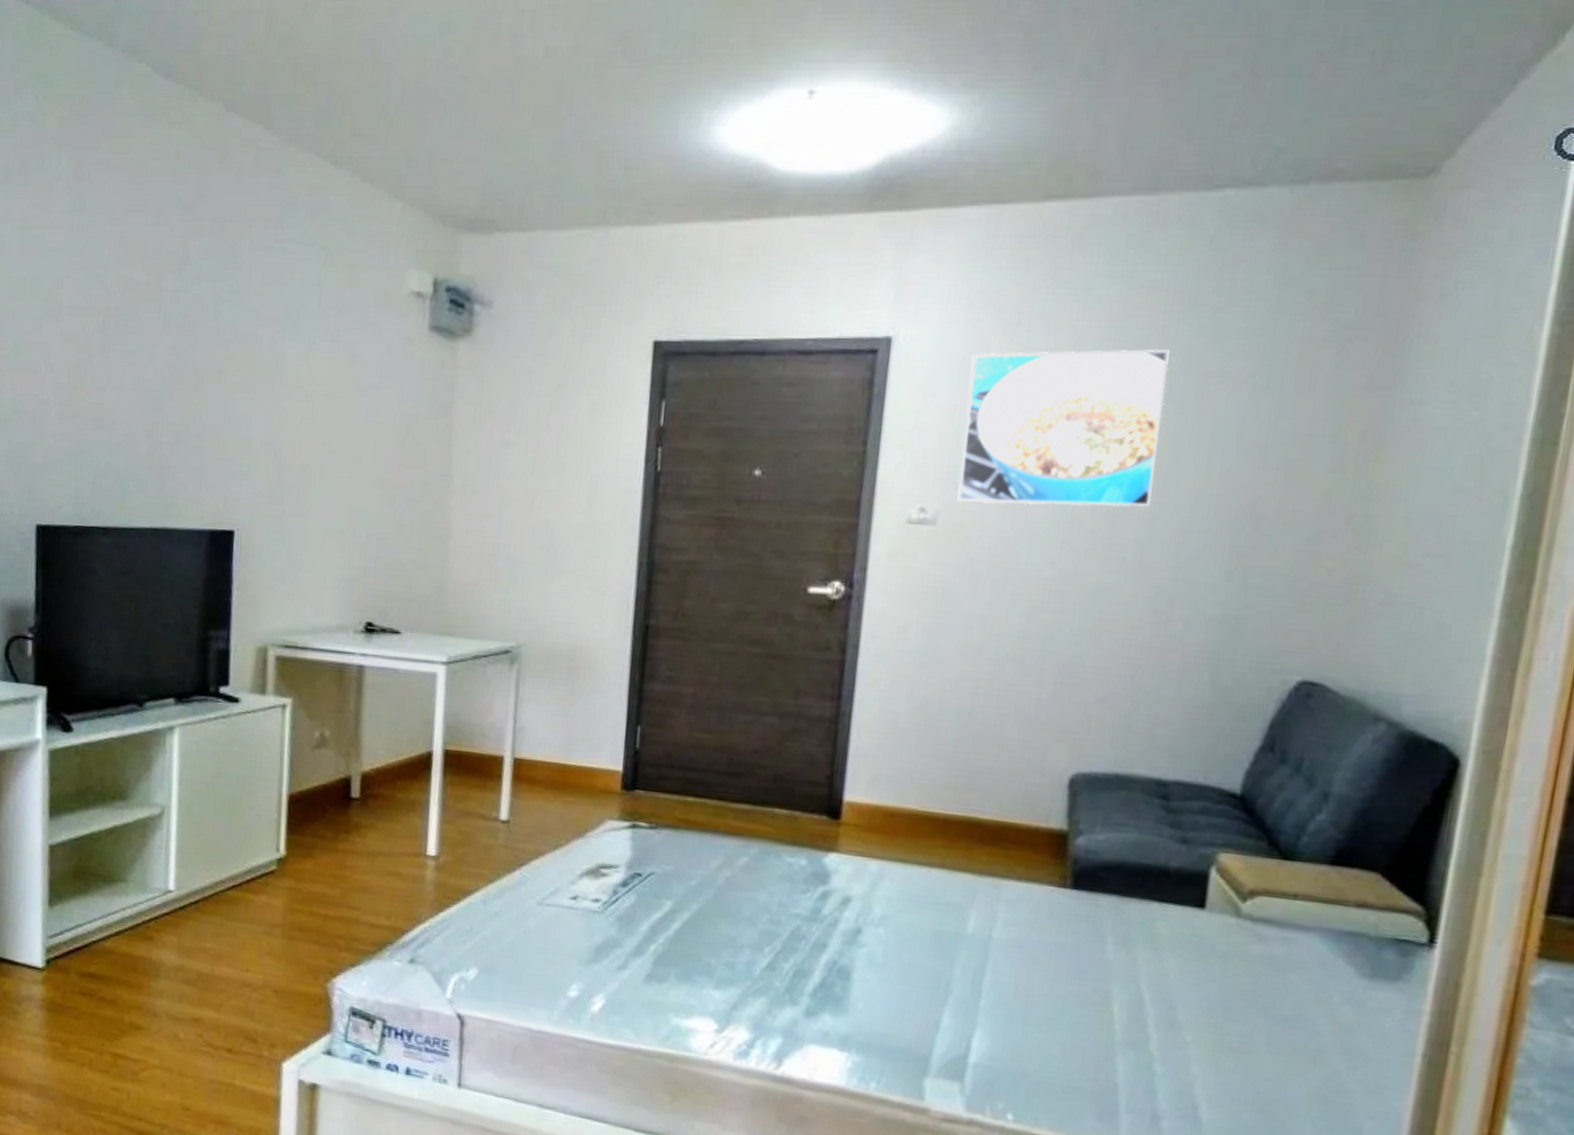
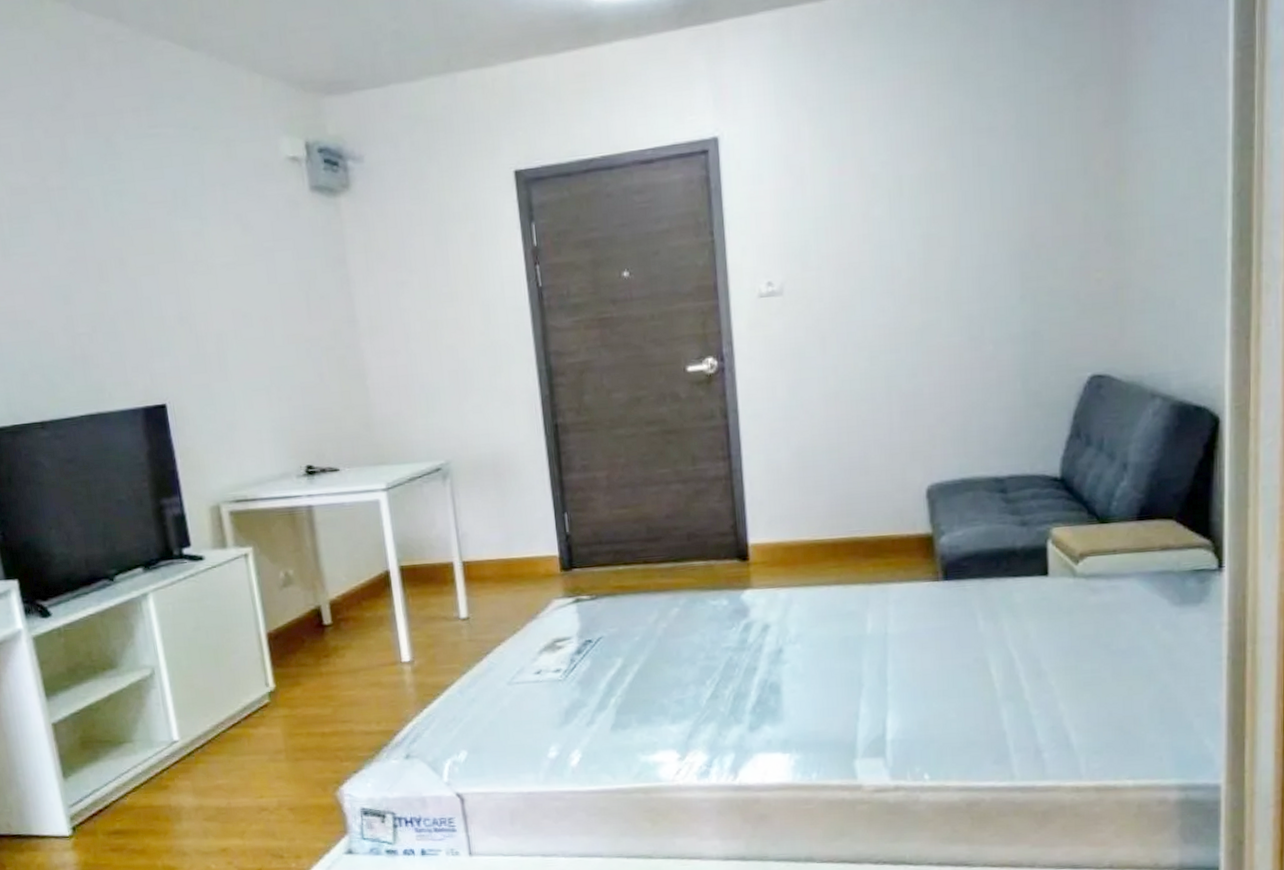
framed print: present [957,348,1170,508] -> none [788,115,952,273]

